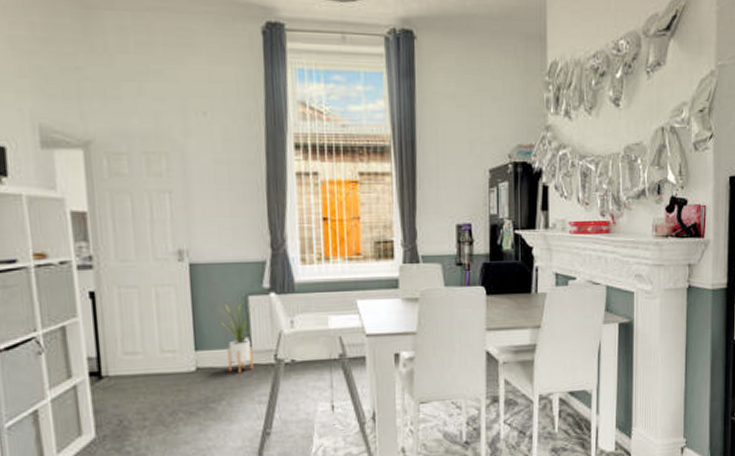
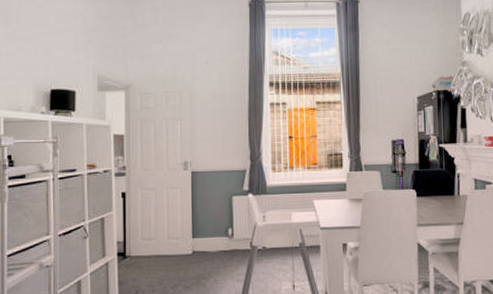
house plant: present [218,297,256,372] -> none [210,197,238,256]

